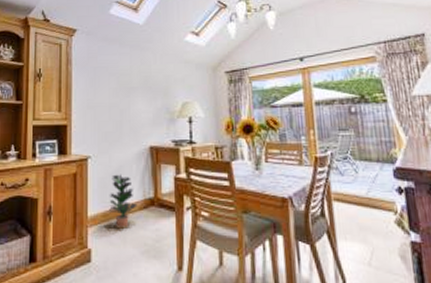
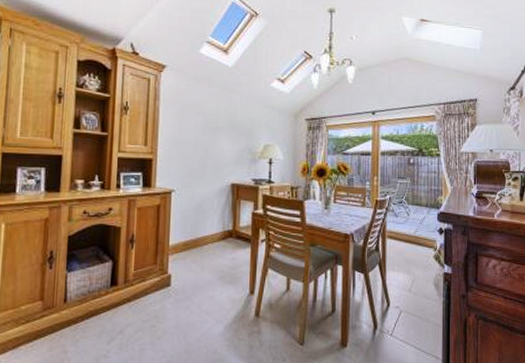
potted plant: present [109,174,138,229] -> none [190,207,217,257]

